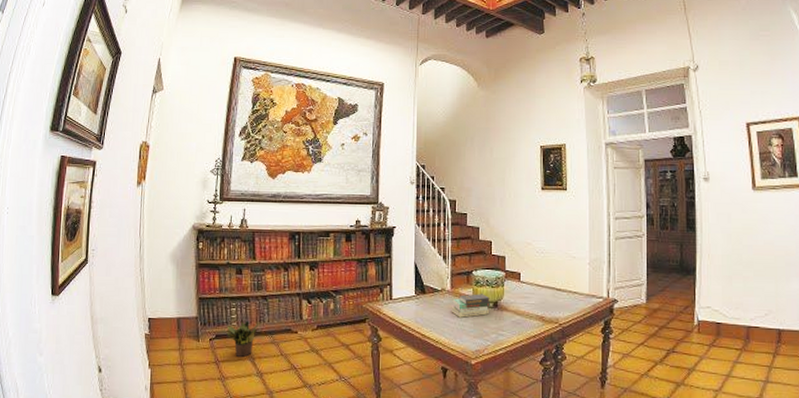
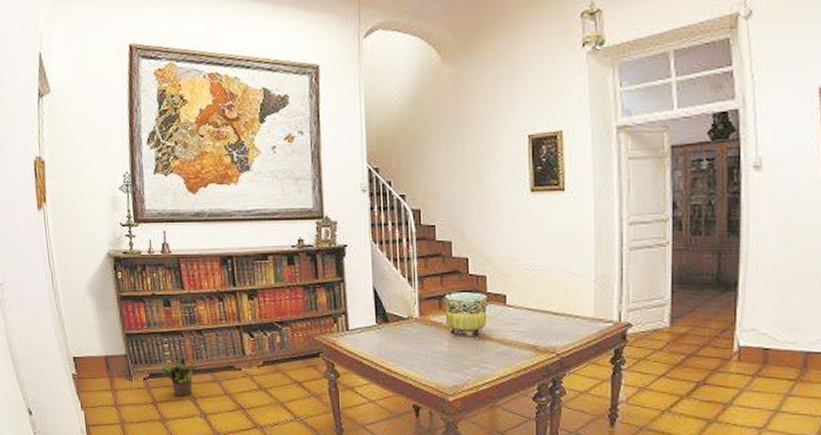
books: present [451,294,490,318] -> none [421,321,469,349]

